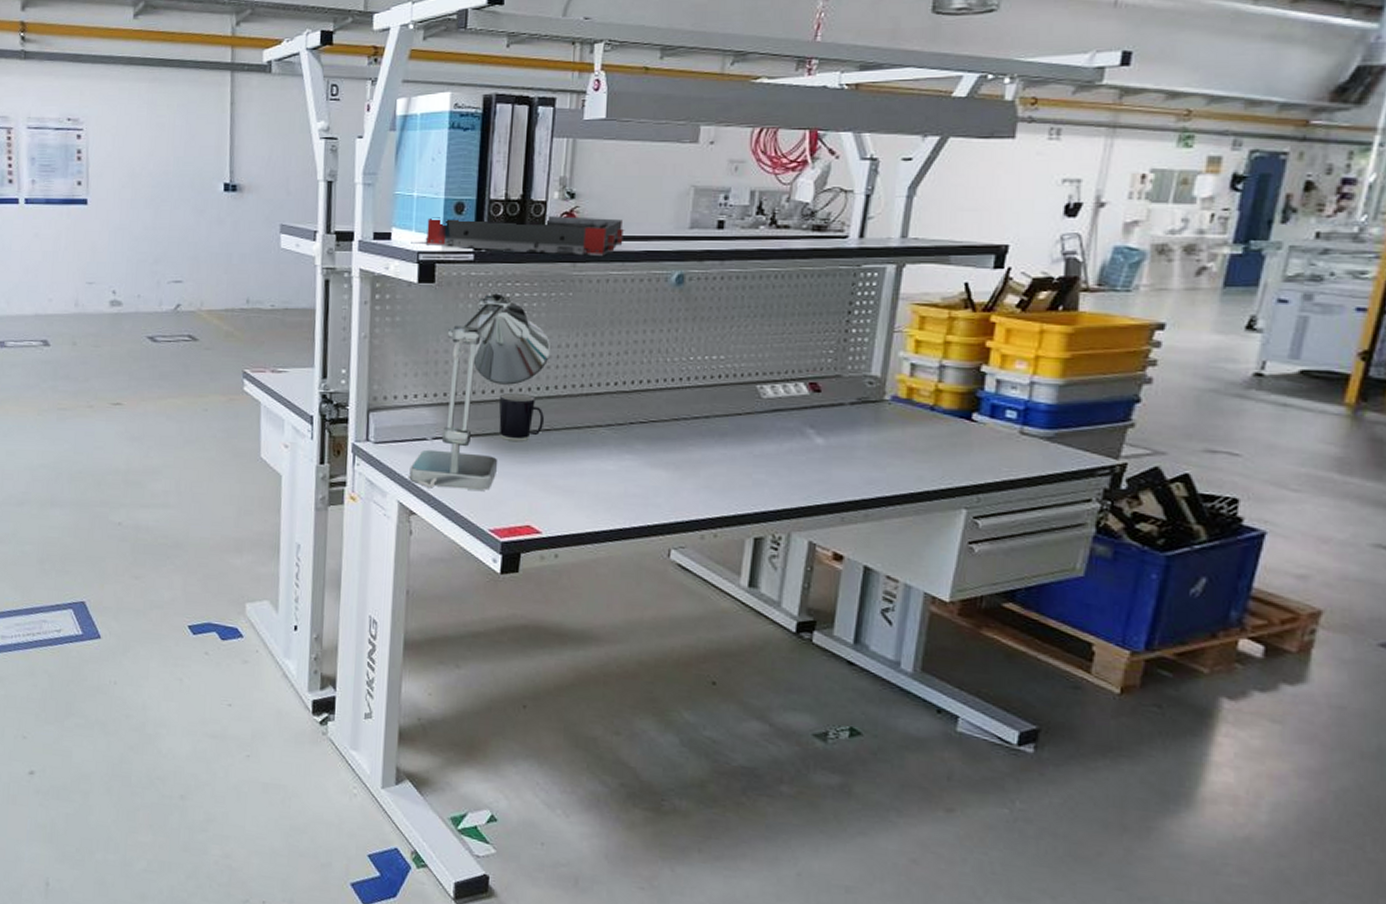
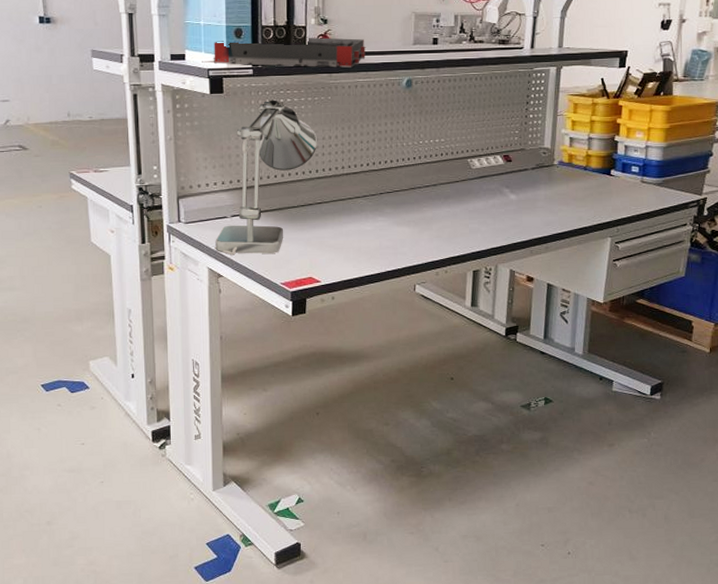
mug: present [498,392,544,442] -> none [280,176,316,214]

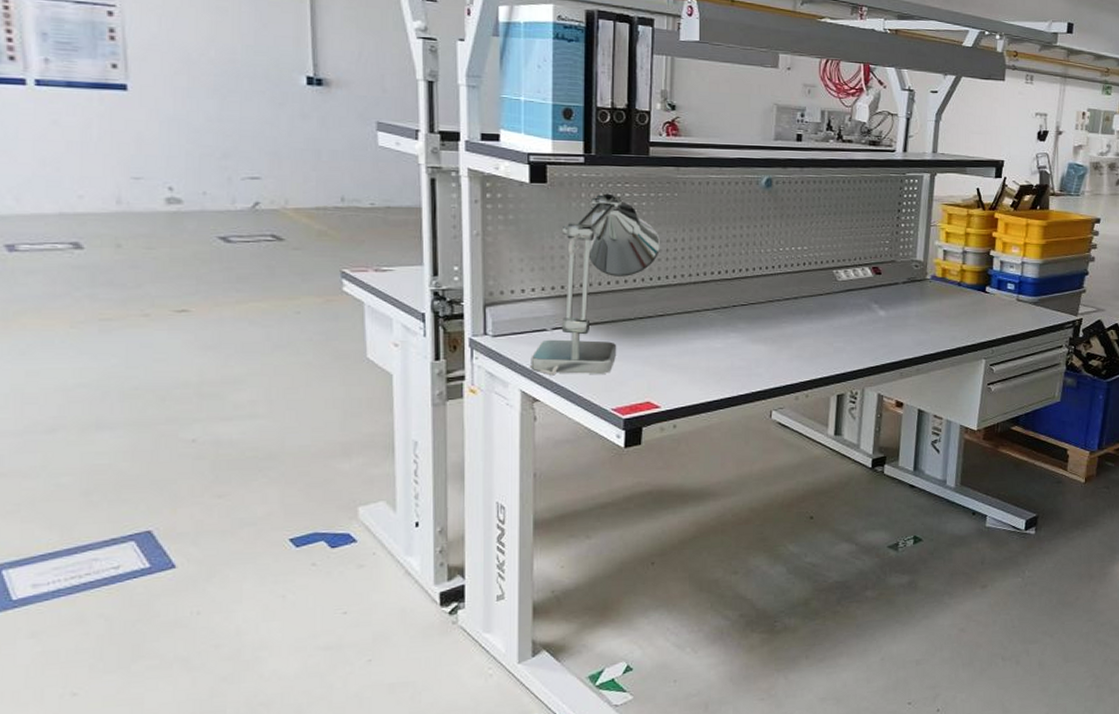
tool organizer: present [202,37,366,68] -> none [520,121,719,161]

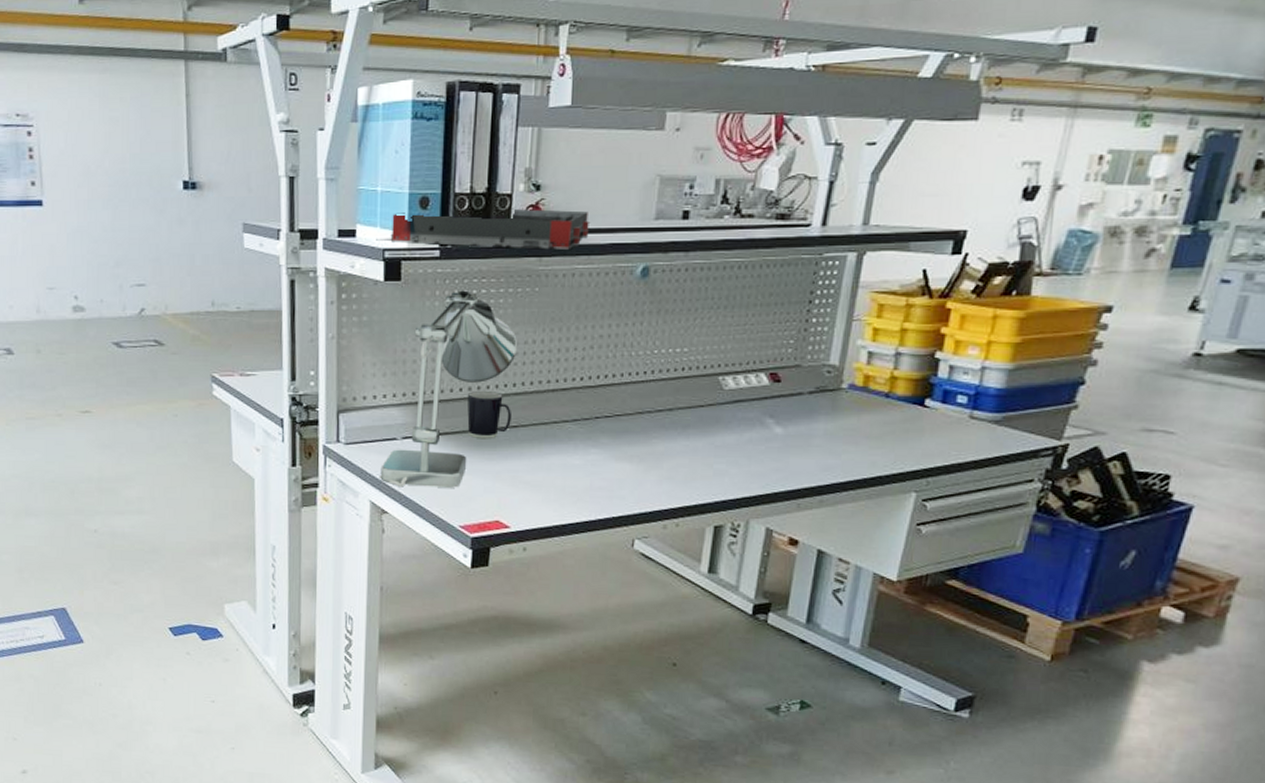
tool organizer: none [520,121,719,161] -> present [376,209,589,250]
mug: none [615,283,657,328] -> present [467,390,511,439]

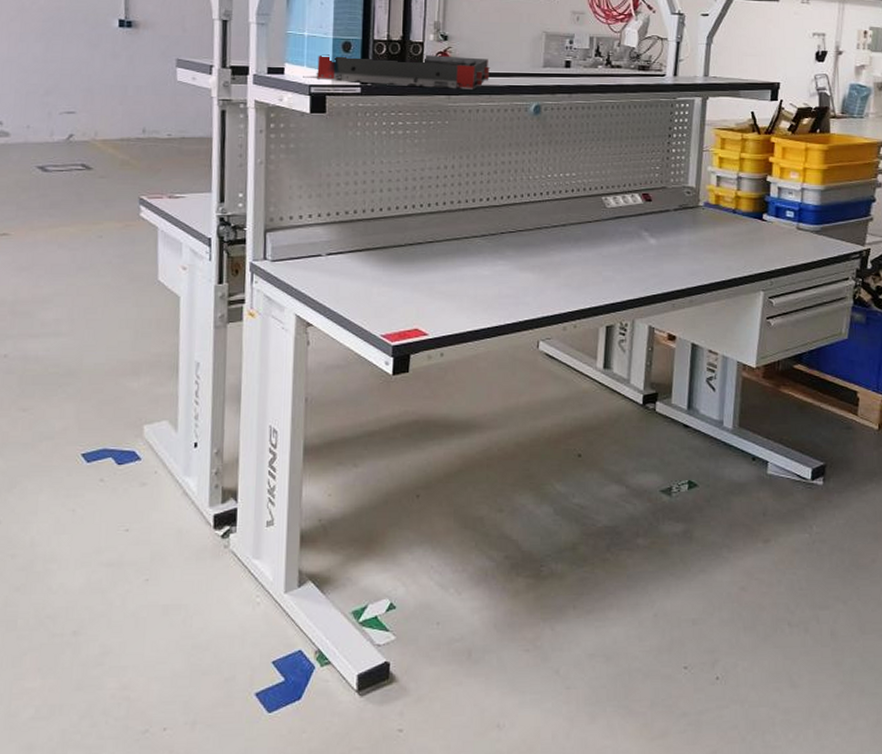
desk lamp: present [379,290,517,488] -> none [304,122,431,301]
mug: present [467,390,511,439] -> none [386,210,427,254]

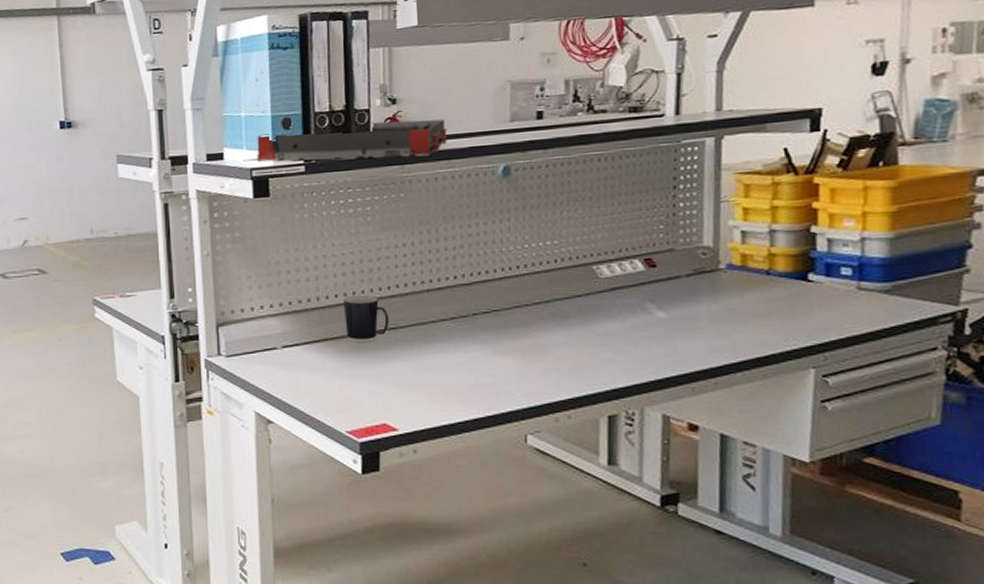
mug: none [386,210,427,254] -> present [342,295,389,343]

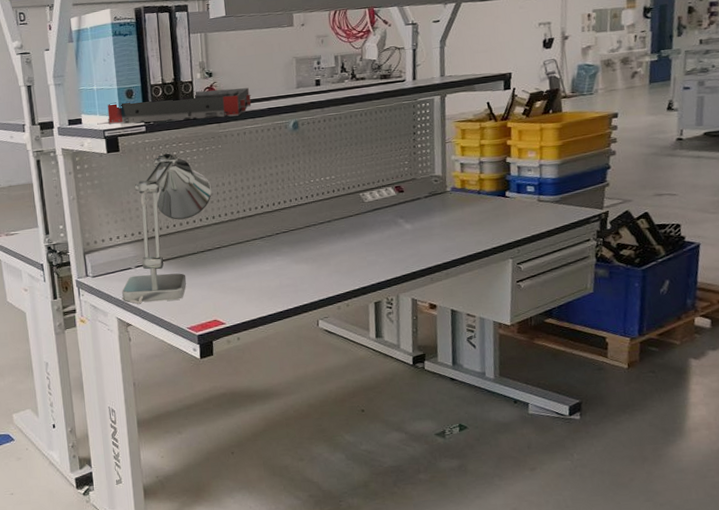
desk lamp: none [262,201,388,396] -> present [121,153,212,305]
mug: present [342,295,389,343] -> none [179,224,215,261]

